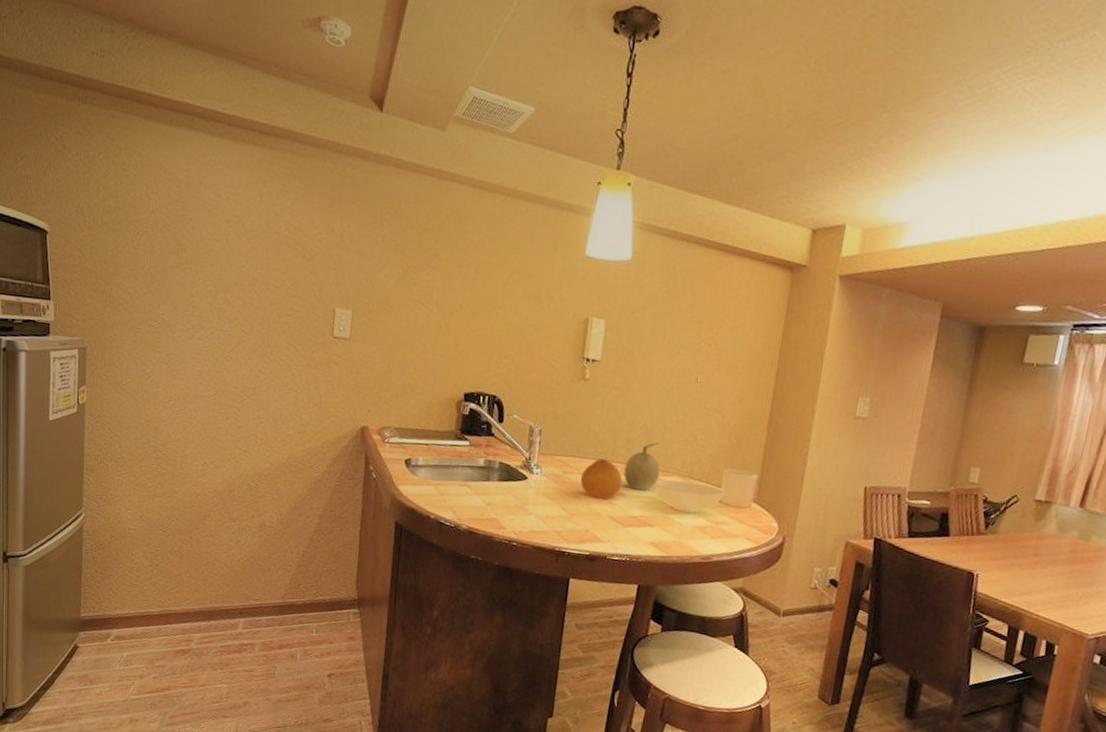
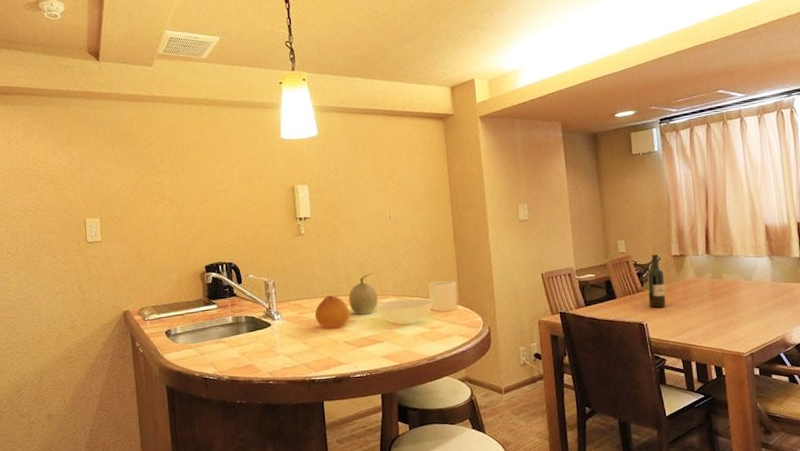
wine bottle: none [987,493,1019,560] -> present [647,254,666,309]

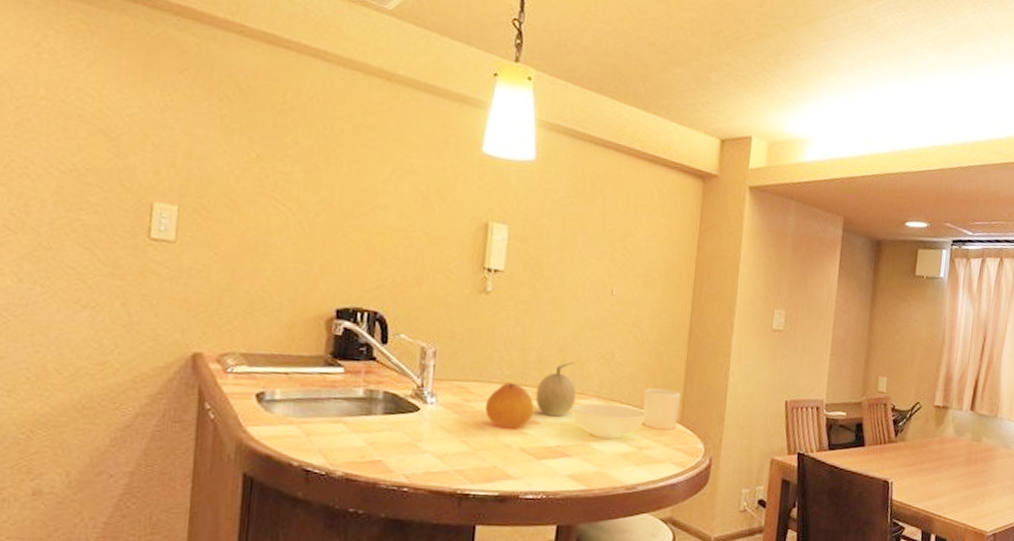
wine bottle: present [647,254,666,309] -> none [899,400,923,466]

